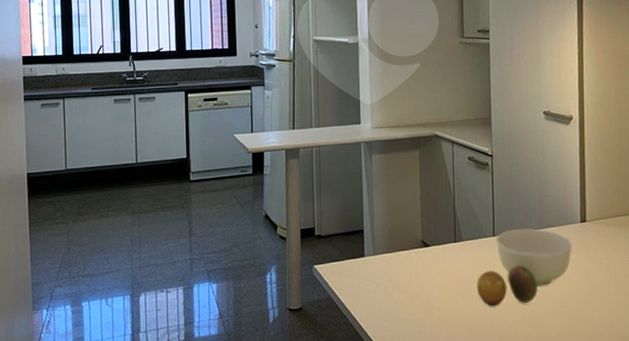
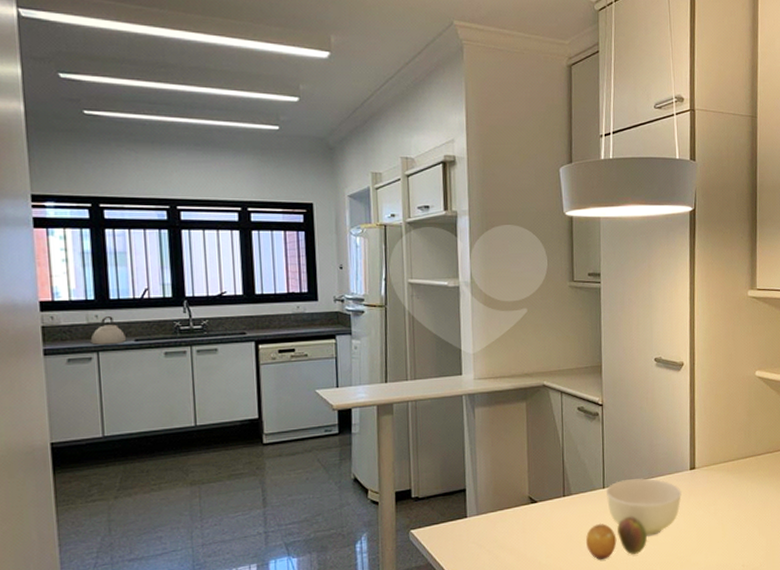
kettle: none [58,69,86,92] -> present [90,316,127,345]

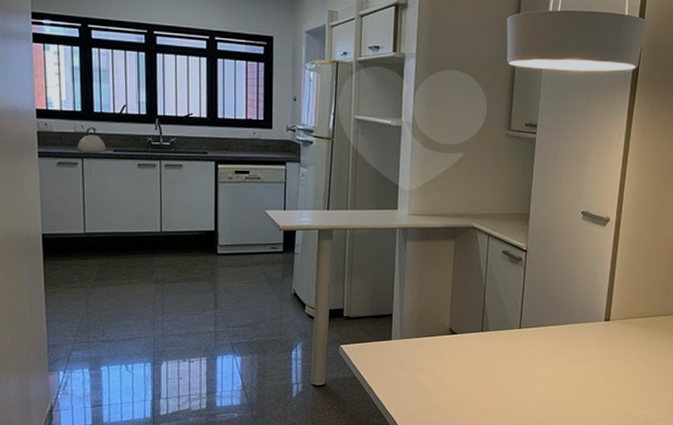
fruit: present [586,523,617,560] -> none [499,360,528,393]
bowl: present [606,478,682,536] -> none [522,323,594,378]
fruit: present [617,516,648,555] -> none [529,357,557,392]

